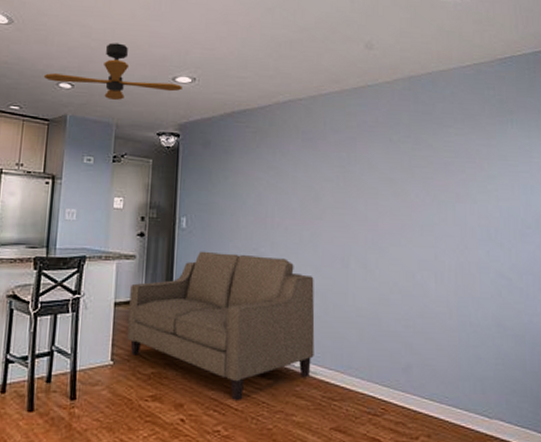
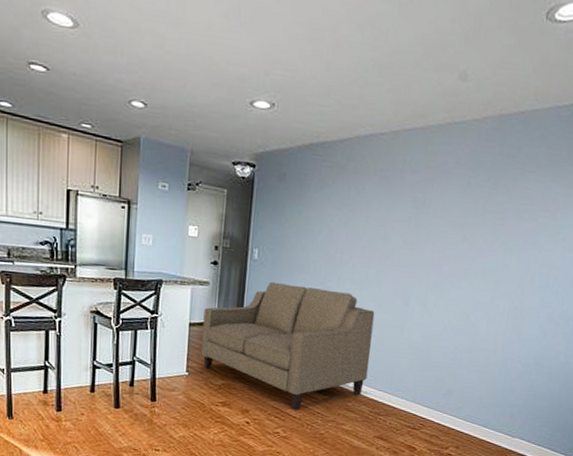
ceiling fan: present [43,43,182,100] -> none [114,56,260,124]

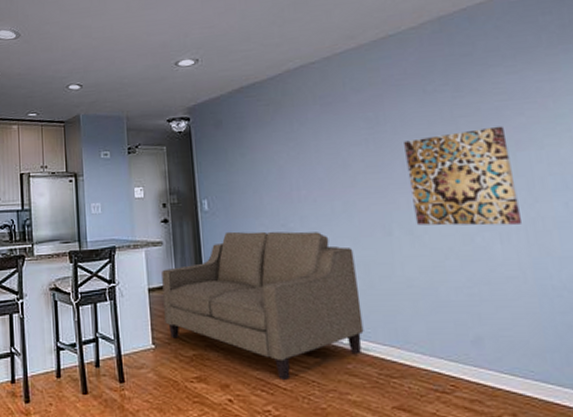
wall art: none [430,225,519,310] -> present [404,126,521,226]

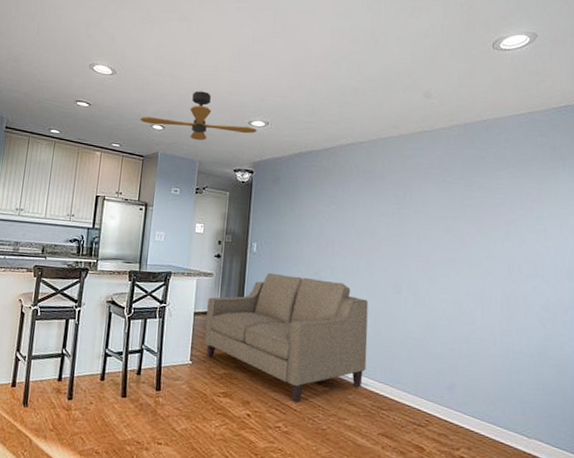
ceiling fan: none [53,37,186,94] -> present [140,91,257,140]
wall art: present [404,126,521,226] -> none [421,218,500,299]

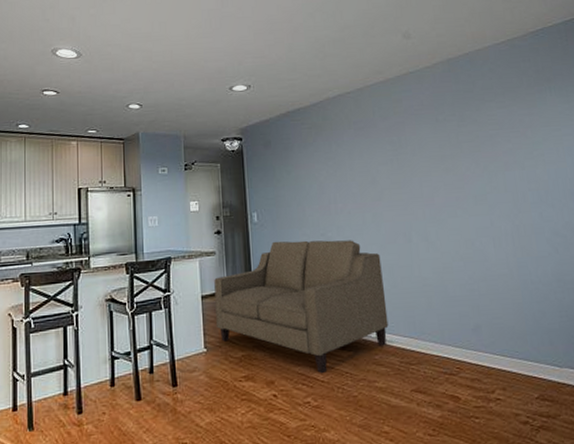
ceiling fan: present [140,91,257,140] -> none [114,62,239,114]

